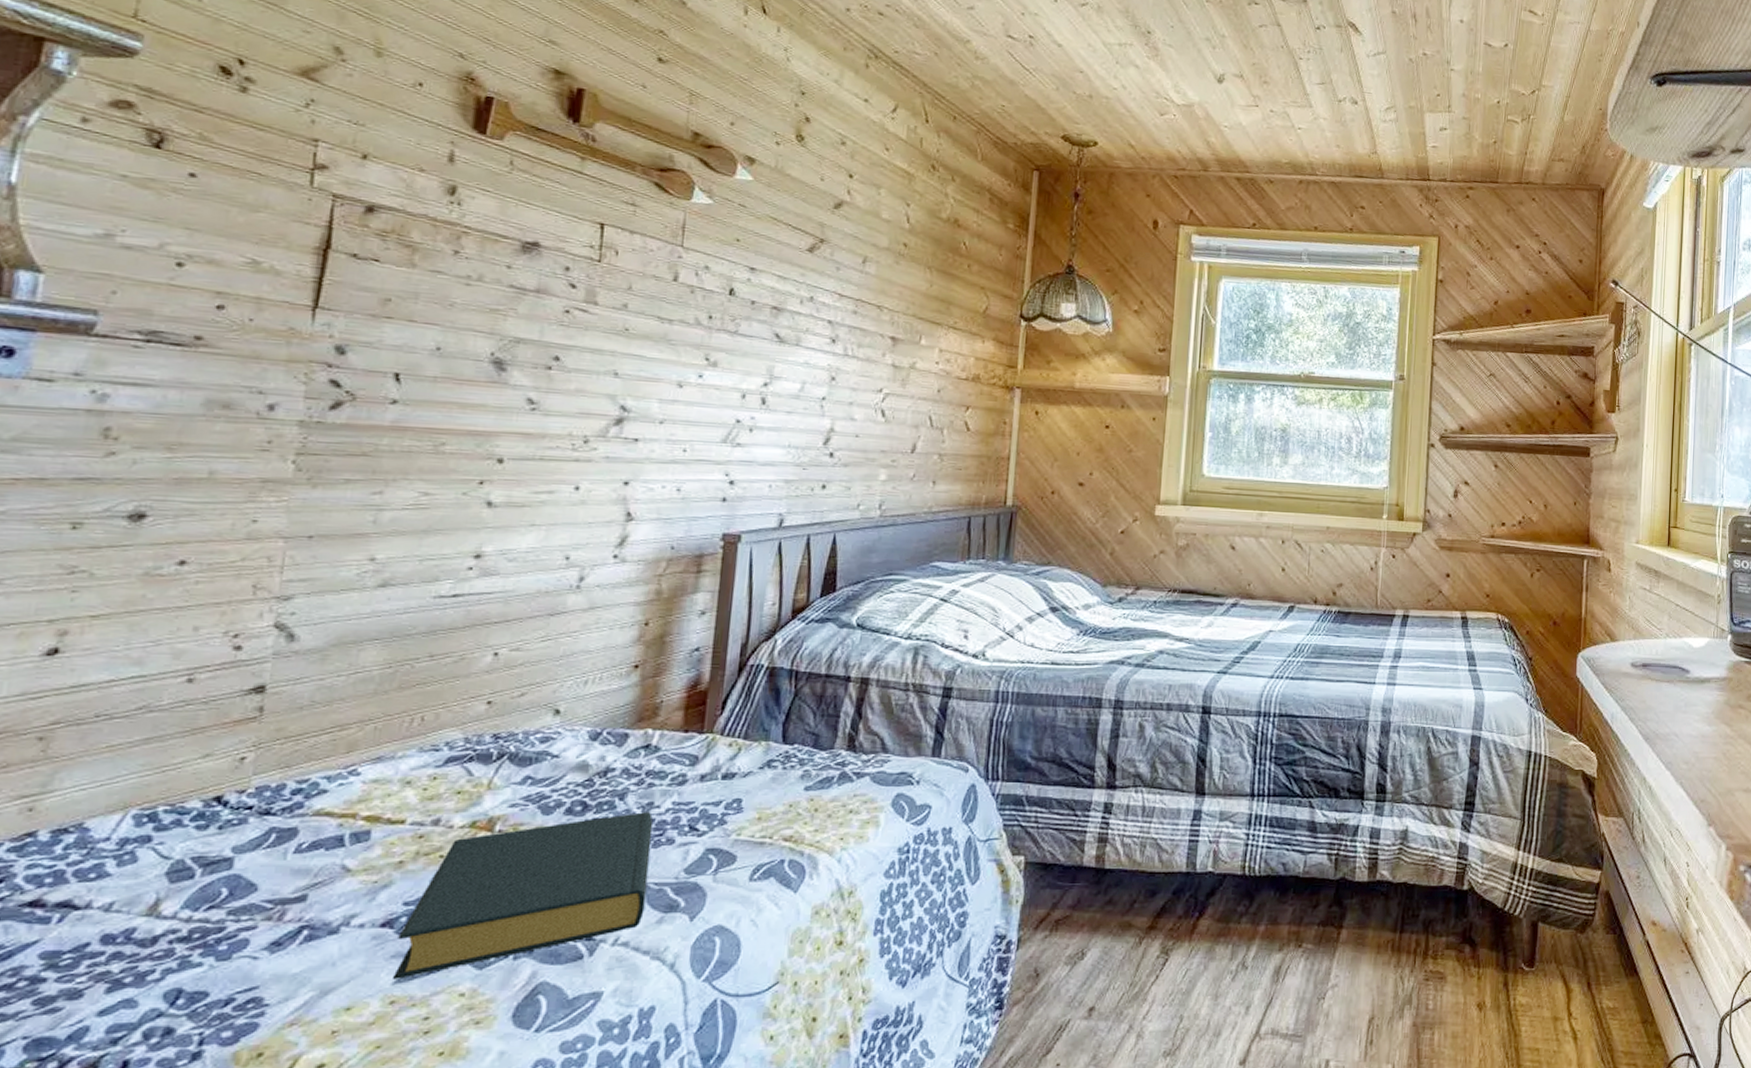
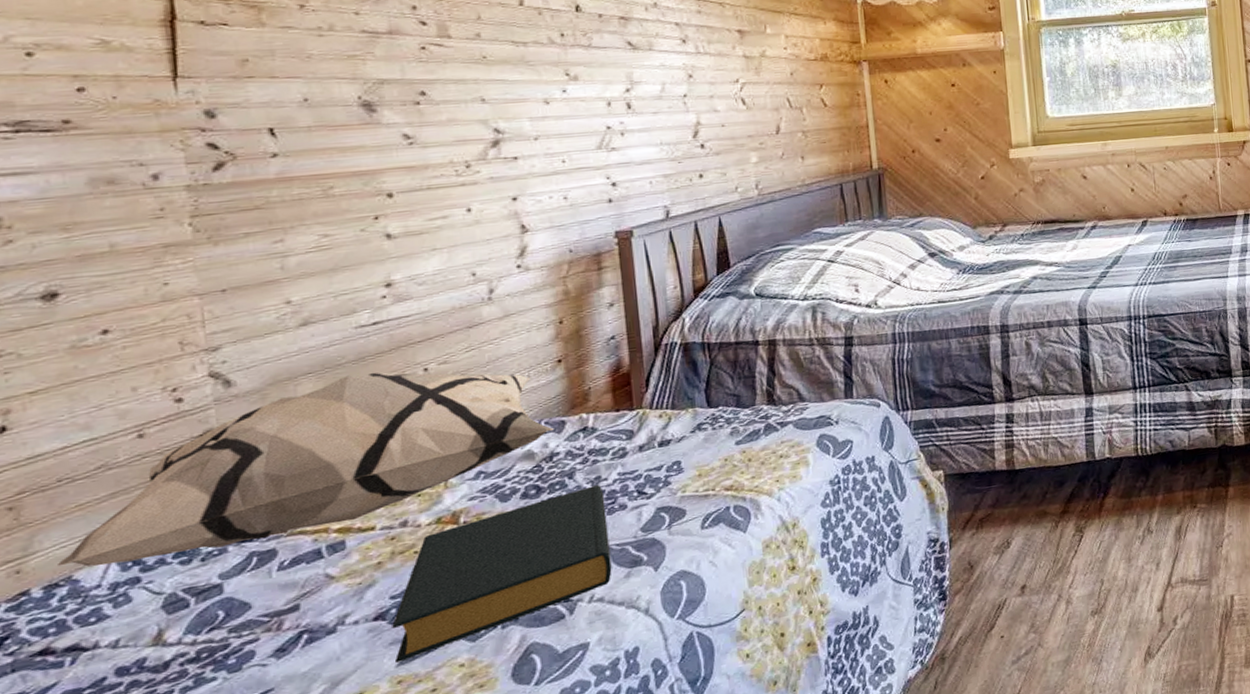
decorative pillow: none [72,648,615,817] -> present [58,372,554,567]

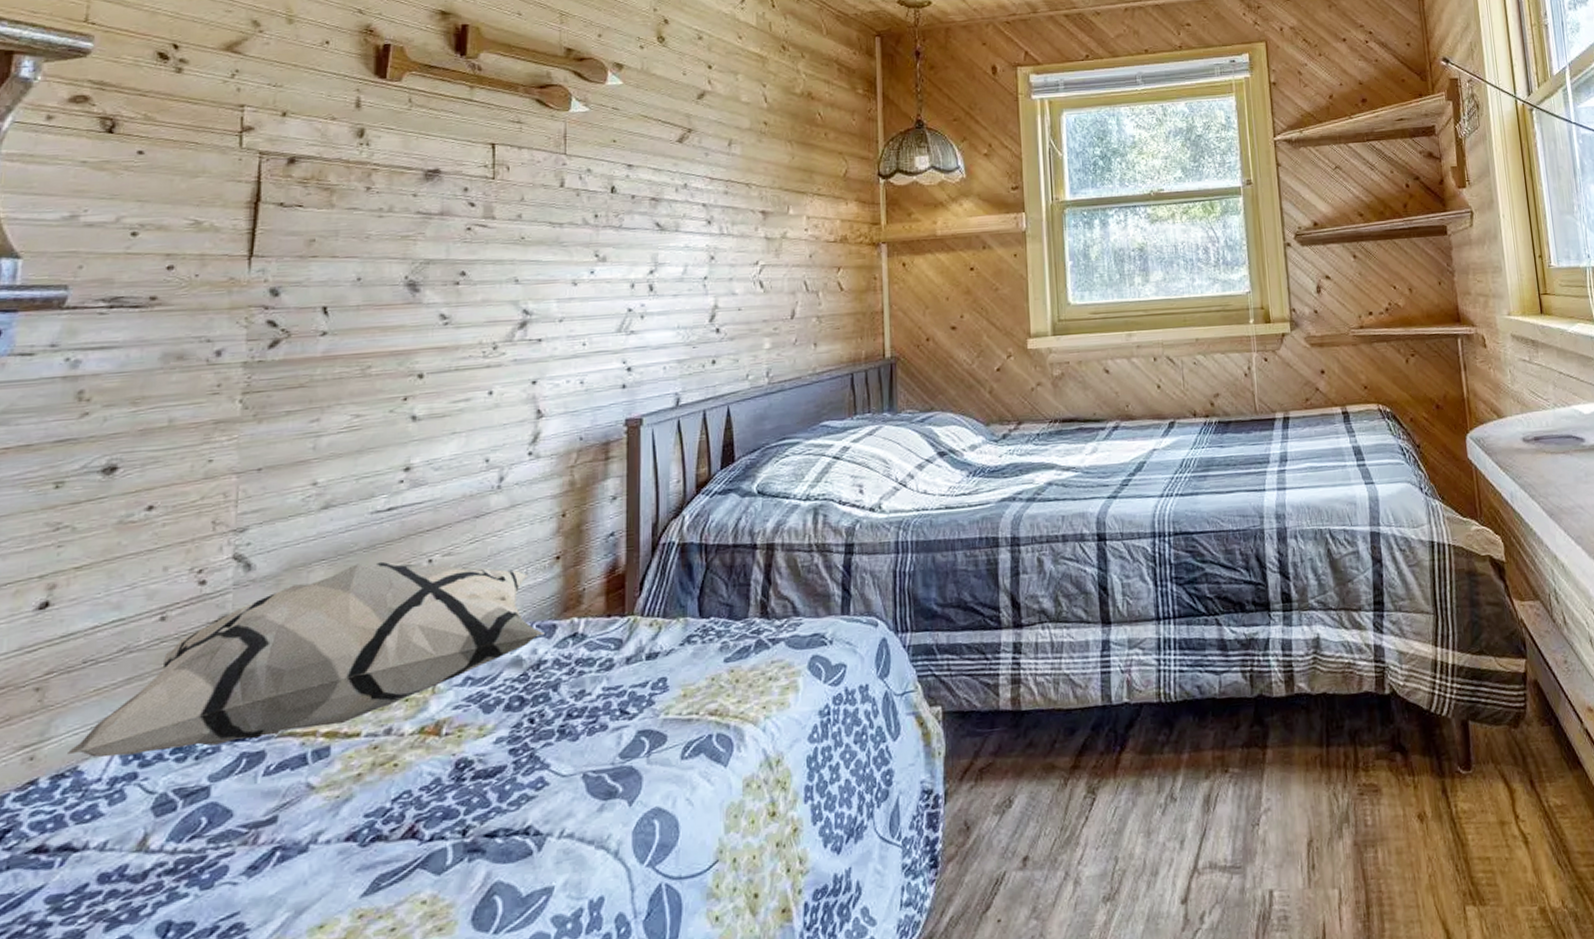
hardback book: present [392,484,612,663] -> none [360,699,587,893]

